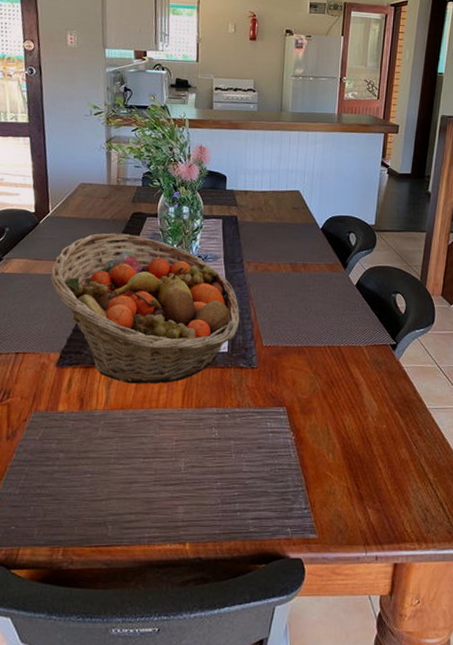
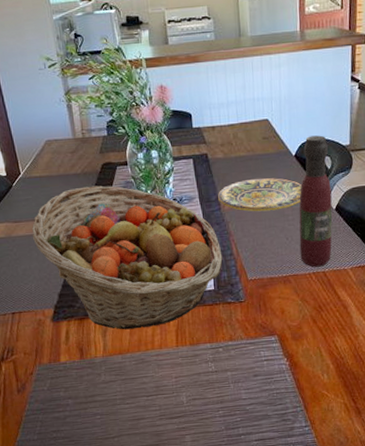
plate: none [243,245,326,280] -> present [218,178,302,212]
wine bottle: none [317,212,354,341] -> present [299,135,333,267]

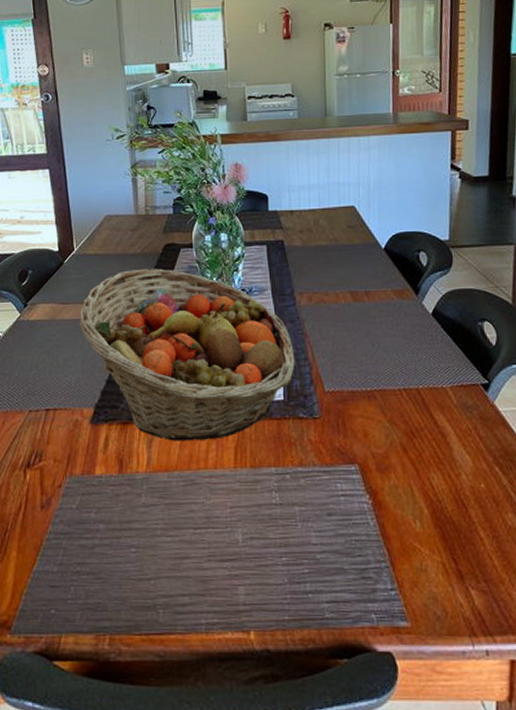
plate: present [218,178,302,212] -> none [293,271,392,311]
wine bottle: present [299,135,333,267] -> none [387,227,428,382]

